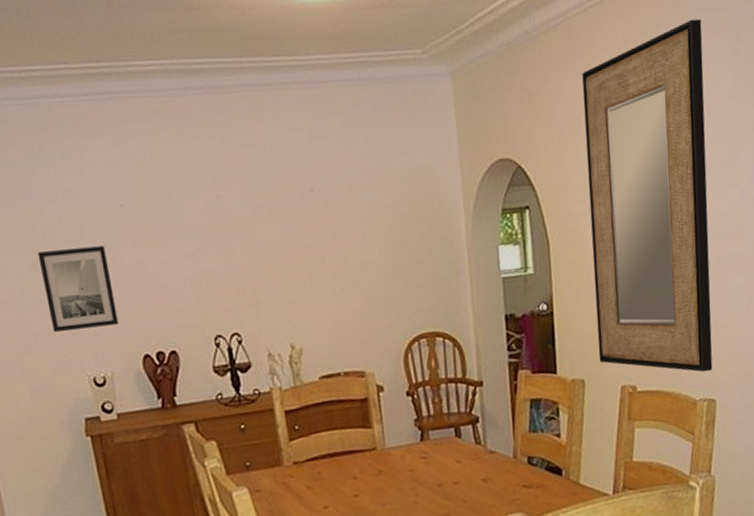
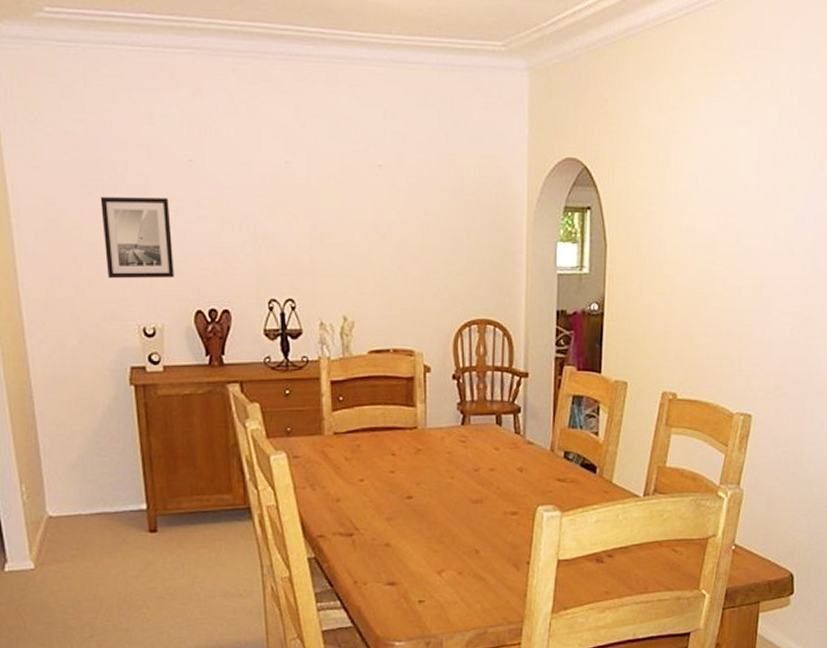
home mirror: present [582,18,713,372] -> none [643,44,775,387]

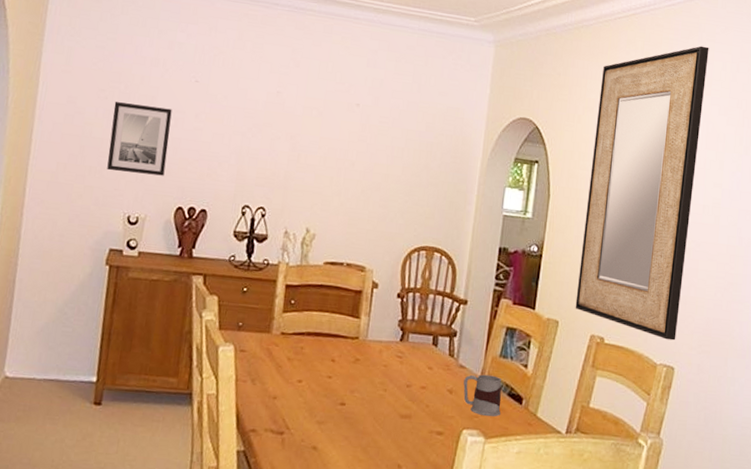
mug: none [533,447,576,490] -> present [463,374,502,417]
home mirror: none [643,44,775,387] -> present [575,46,709,341]

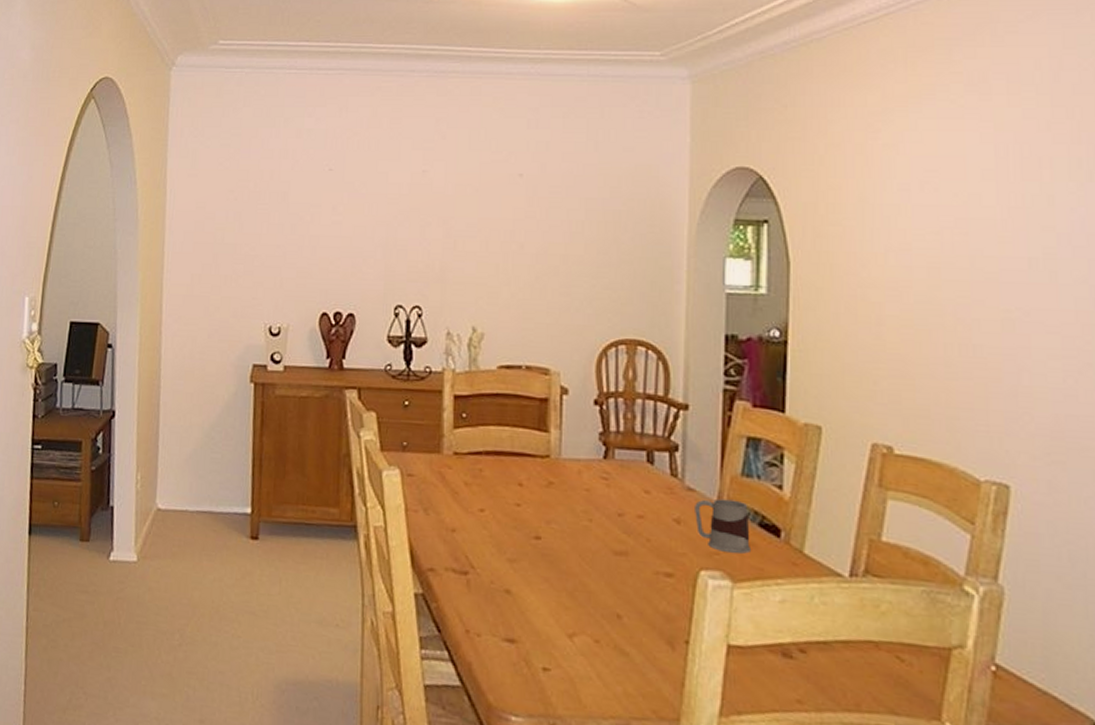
wall art: present [107,102,172,176] -> none [242,202,307,279]
home mirror: present [575,46,709,341] -> none [843,41,1011,448]

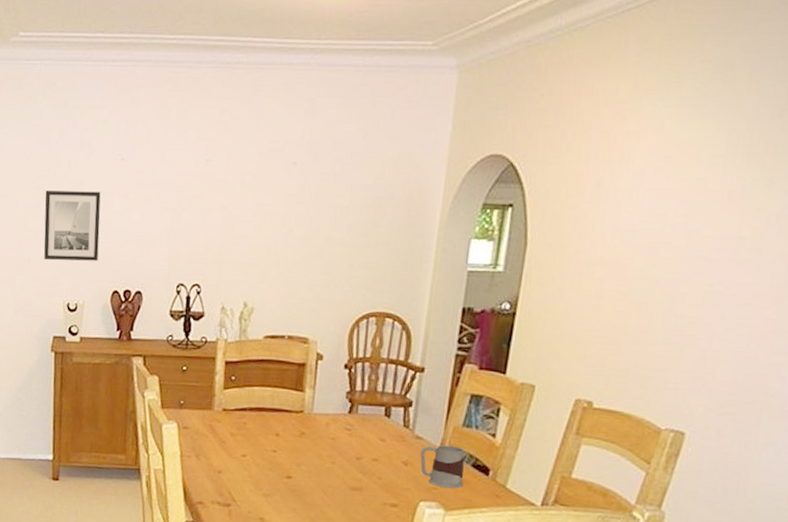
wall art: none [242,202,307,279] -> present [44,191,101,261]

